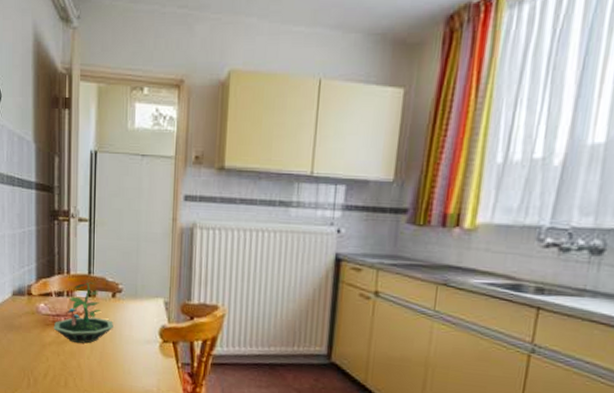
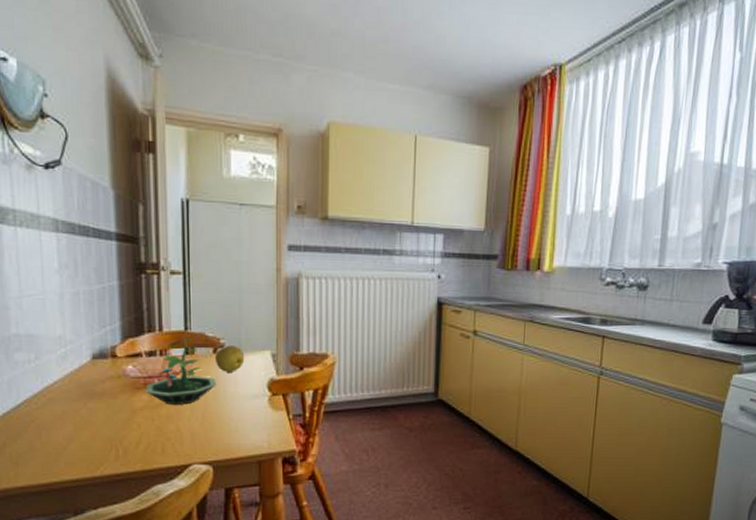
fruit: none [114,291,140,317] -> present [216,345,245,372]

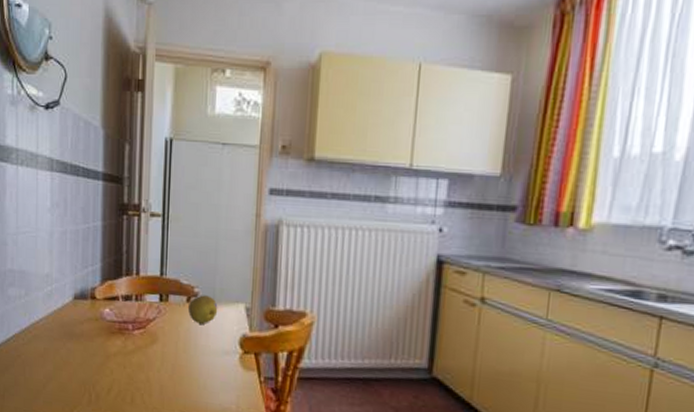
terrarium: present [145,338,218,406] -> none [119,284,189,355]

